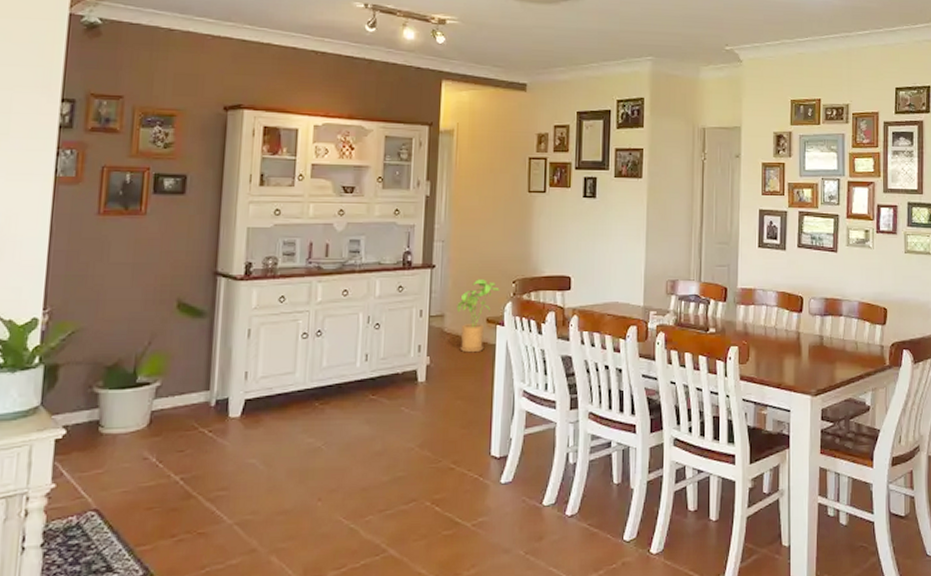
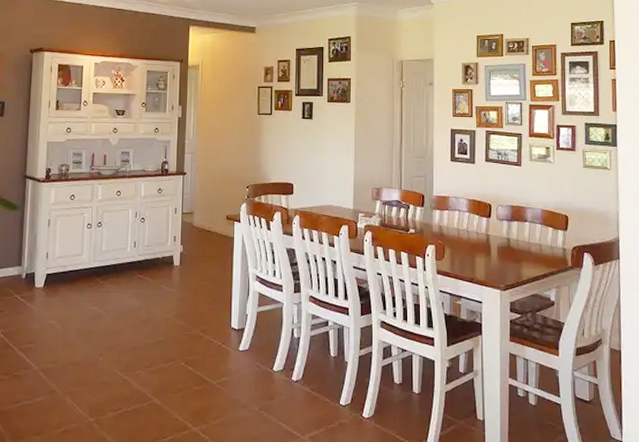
house plant: present [457,279,500,353] -> none [203,184,236,244]

